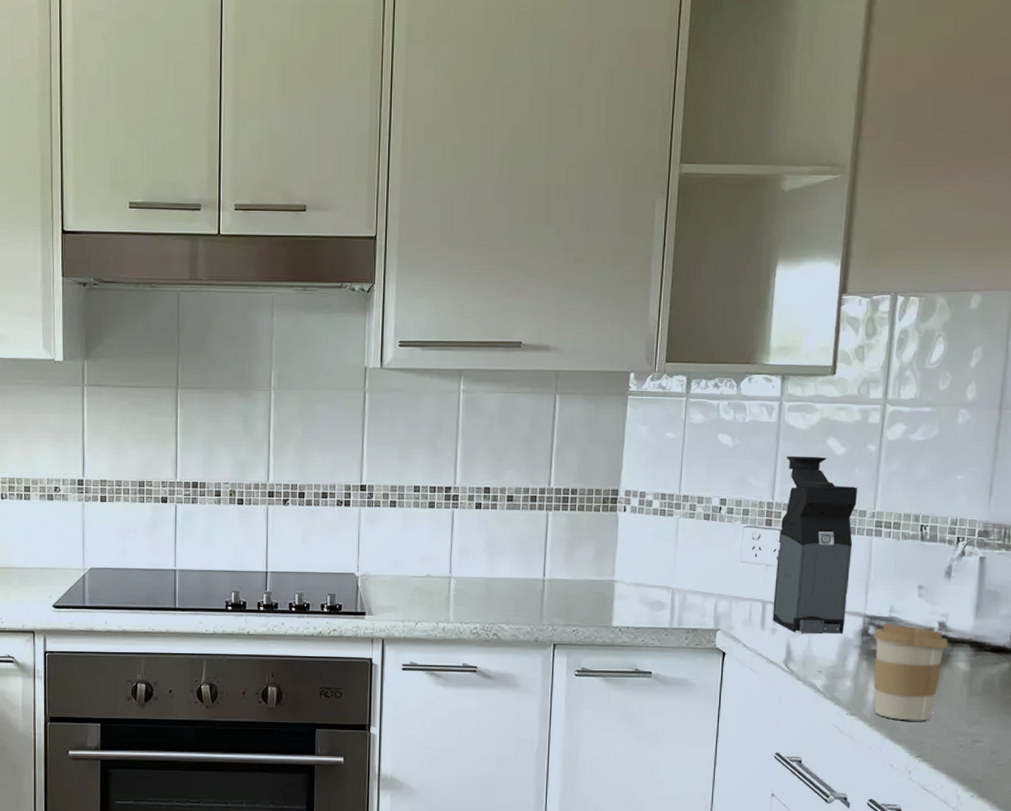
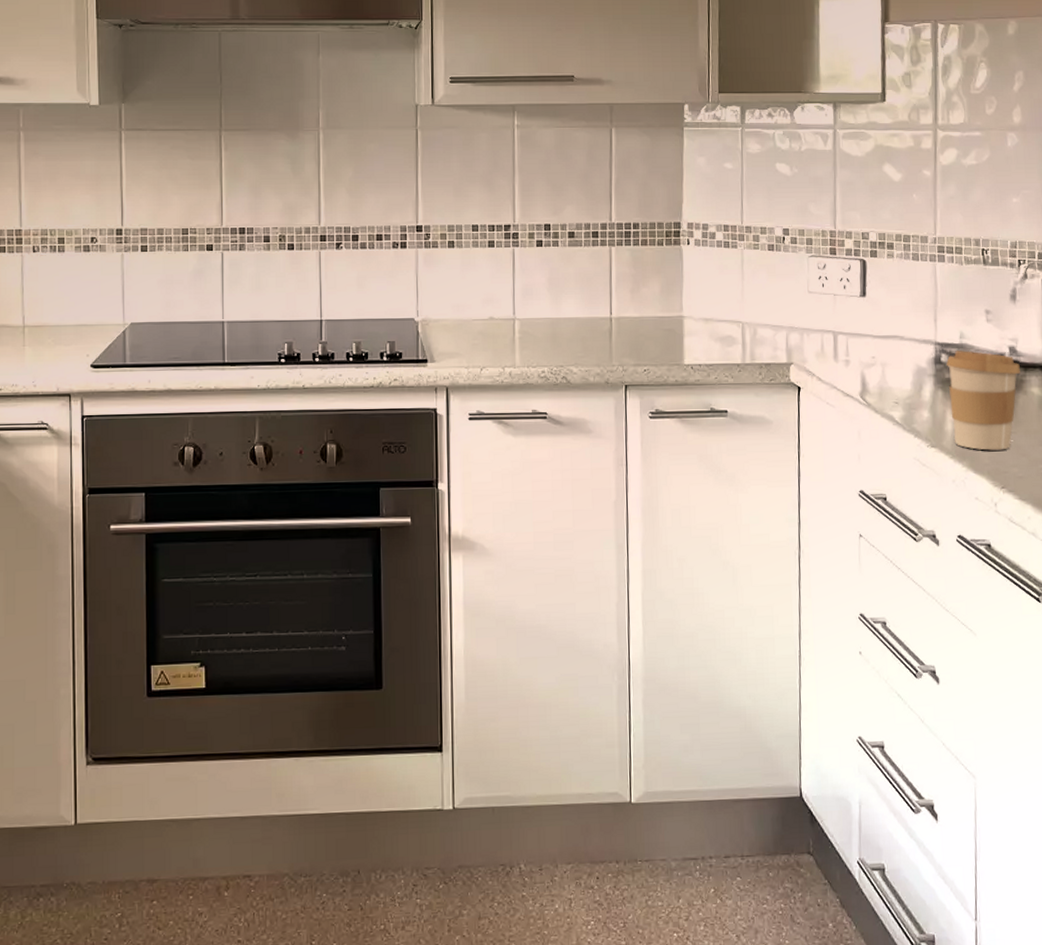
coffee maker: present [773,456,857,635] -> none [844,183,918,364]

